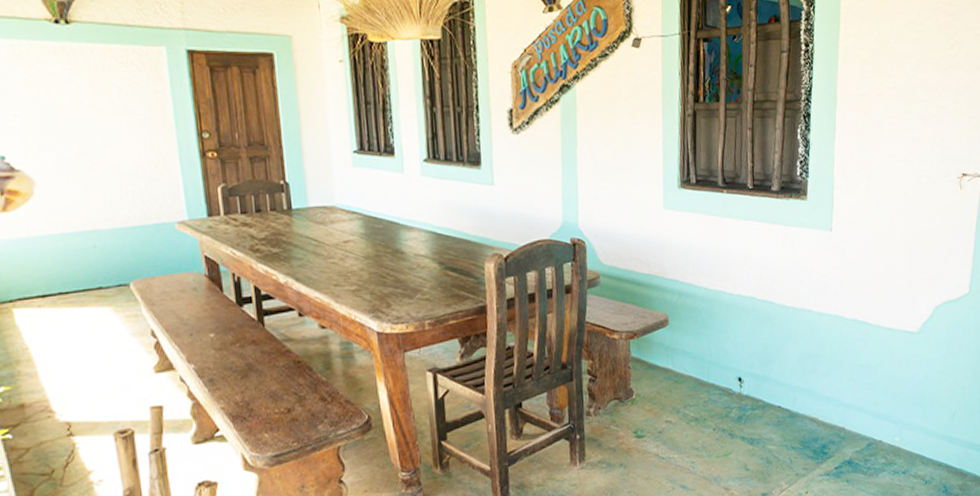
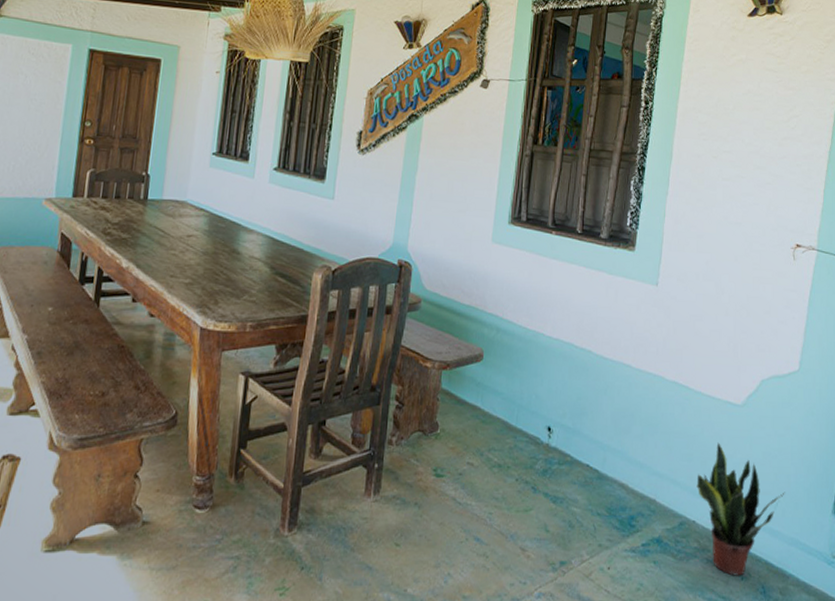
potted plant: none [880,368,961,482] -> present [696,442,785,576]

